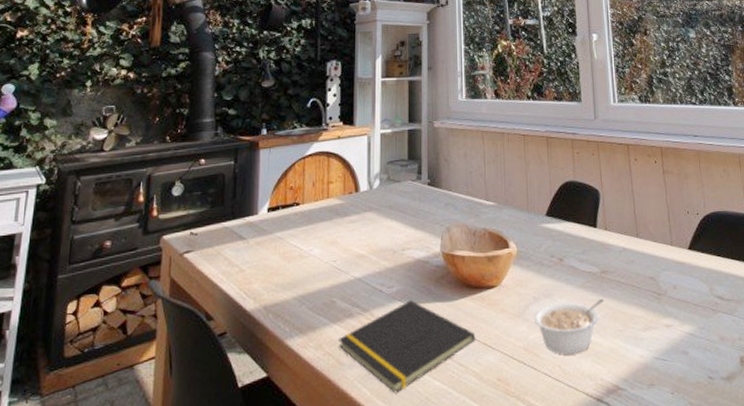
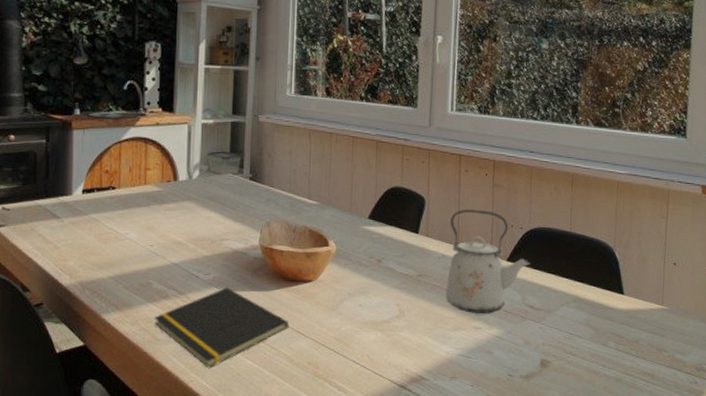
legume: present [533,299,605,354] -> none [346,300,419,346]
kettle: none [626,197,712,310] -> present [446,208,531,314]

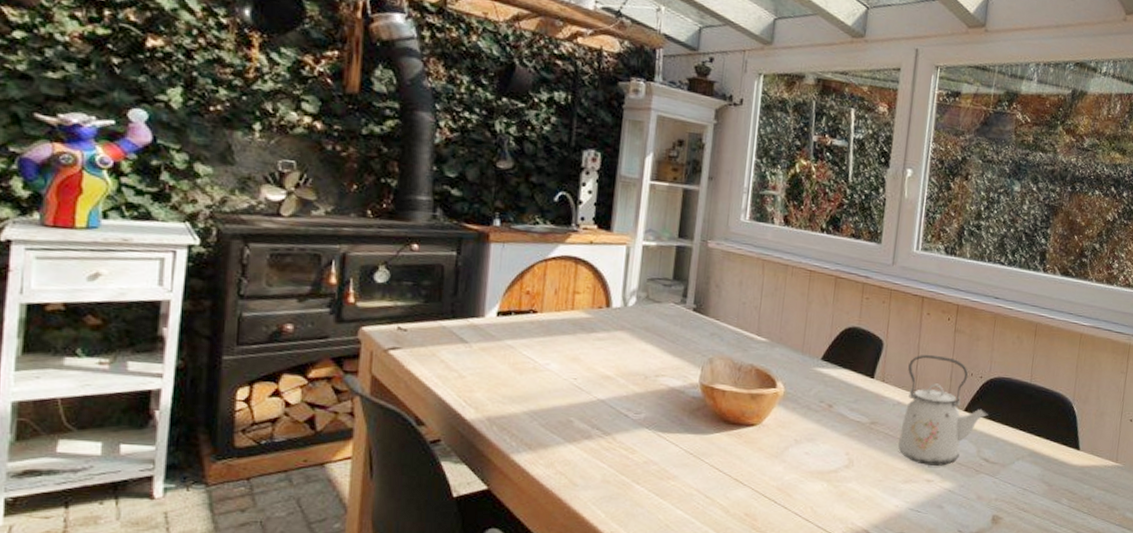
notepad: present [153,287,289,369] -> none [572,428,728,519]

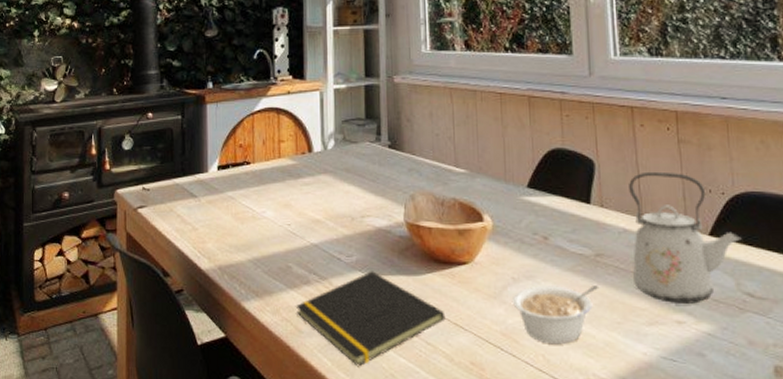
notepad: none [572,428,728,519] -> present [295,271,446,367]
legume: none [791,447,870,498] -> present [511,285,600,344]

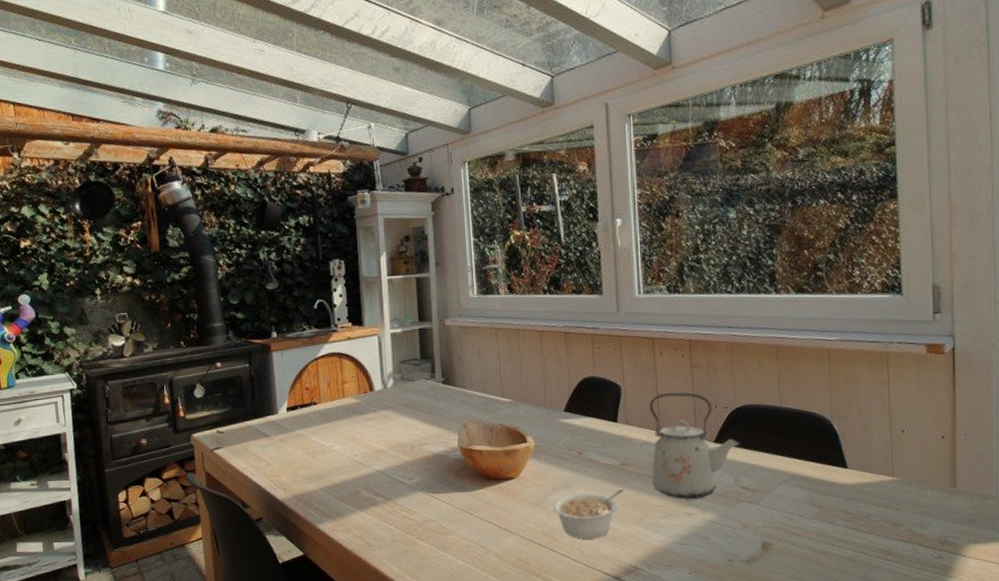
notepad: present [295,271,446,367] -> none [365,490,496,571]

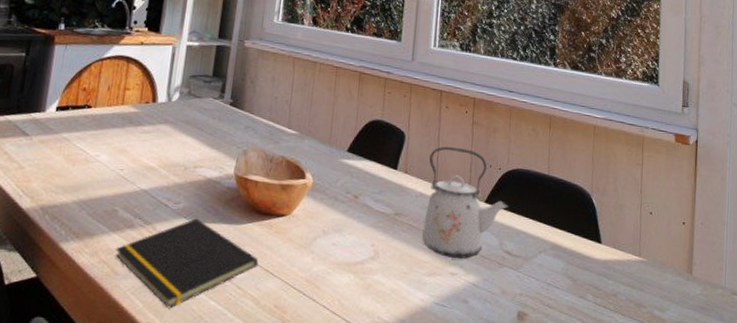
notepad: none [365,490,496,571] -> present [115,218,259,309]
legume: present [552,489,625,539] -> none [319,238,394,290]

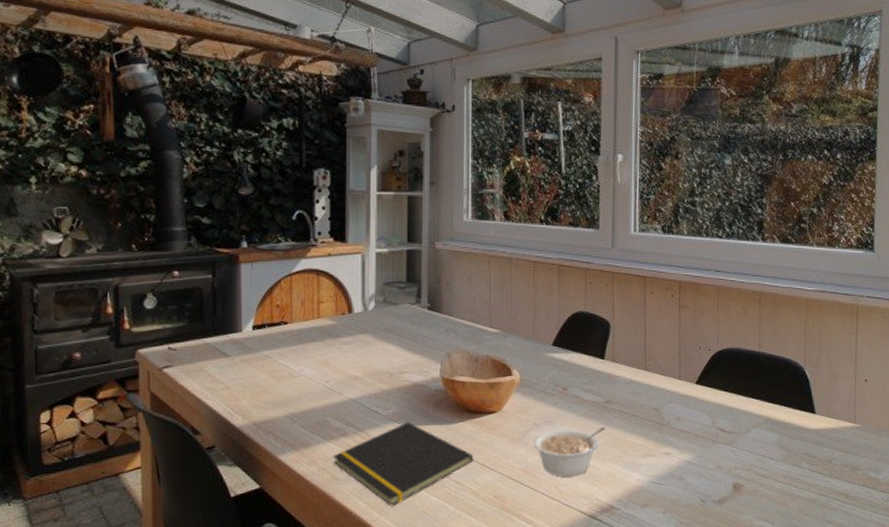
legume: none [319,238,394,290] -> present [532,427,607,476]
kettle: present [422,146,509,259] -> none [634,331,720,439]

